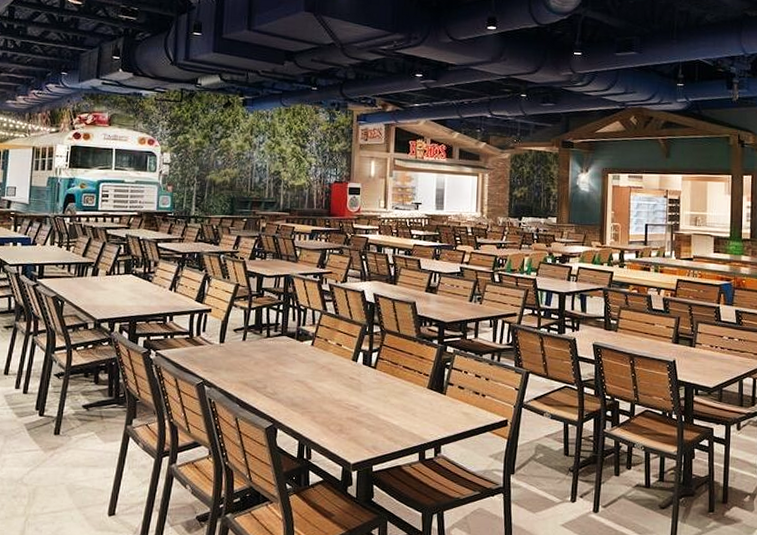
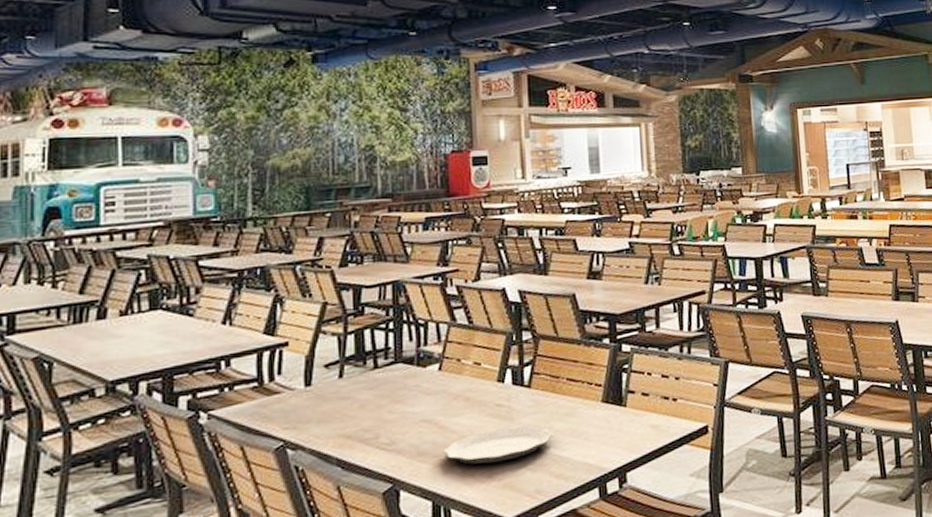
plate: none [310,395,389,421] -> present [444,426,554,464]

